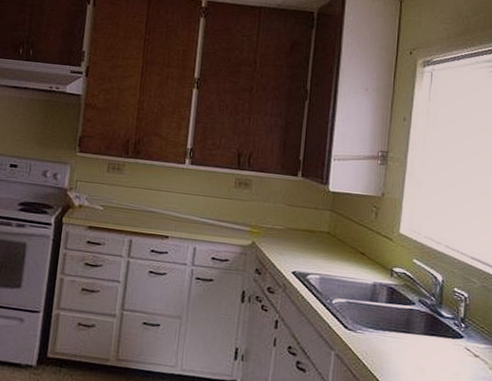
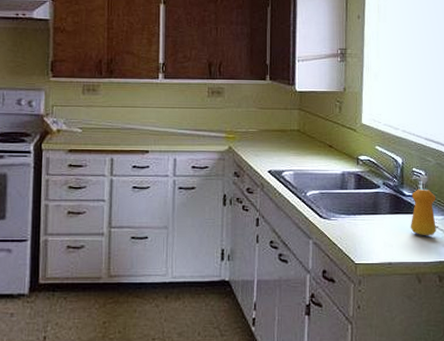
soap dispenser: none [446,297,479,365] -> present [410,175,436,235]

